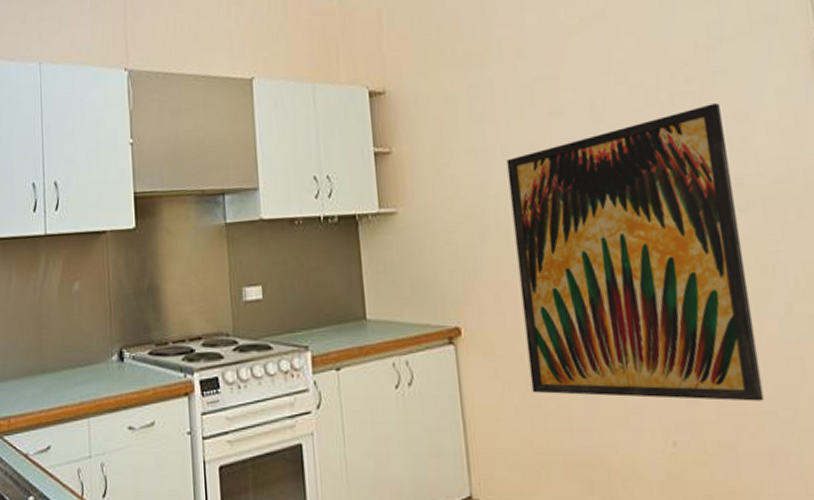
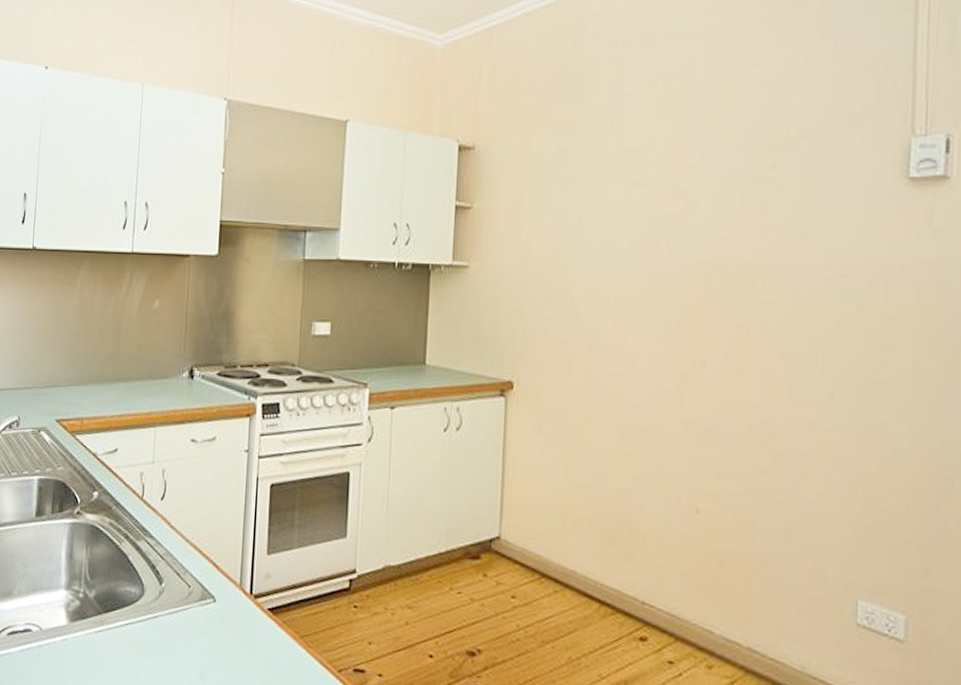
wall art: present [506,103,765,402] -> none [572,192,801,481]

